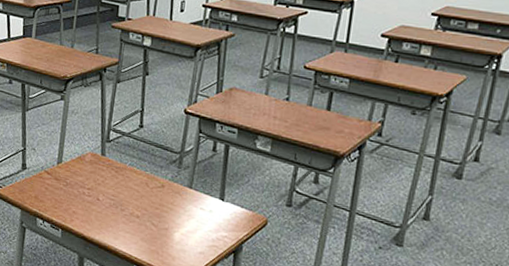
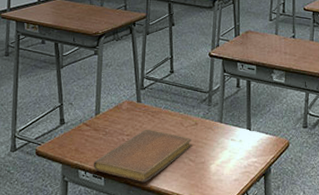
notebook: none [51,184,157,241] -> present [93,129,192,182]

